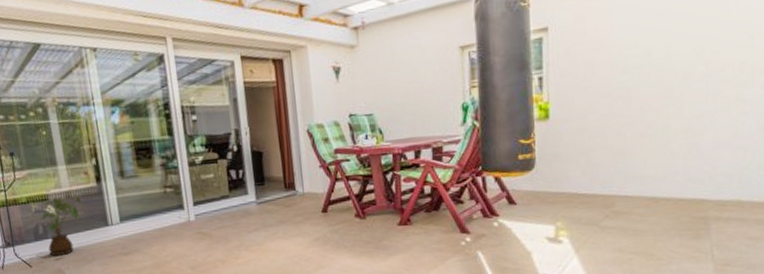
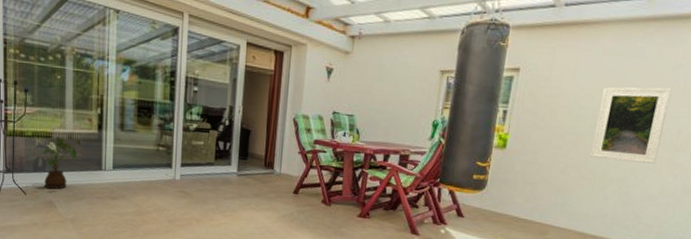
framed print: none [645,16,725,111] -> present [590,87,672,164]

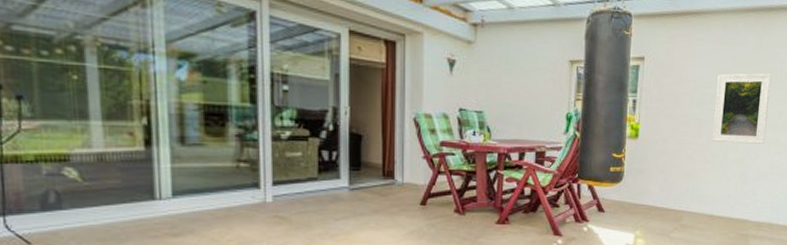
house plant: present [34,136,82,190] -> none [40,158,121,233]

